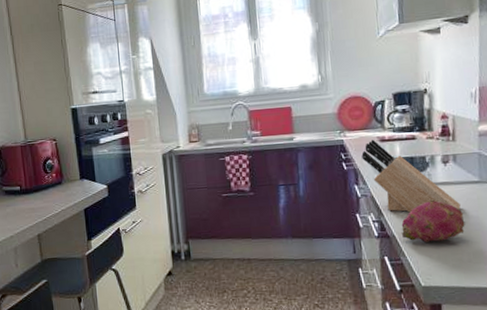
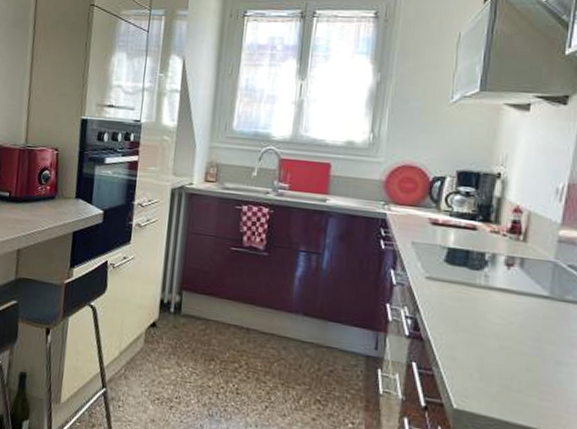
knife block: present [361,139,461,213] -> none [405,220,520,325]
fruit: present [401,199,465,242] -> none [438,306,522,360]

